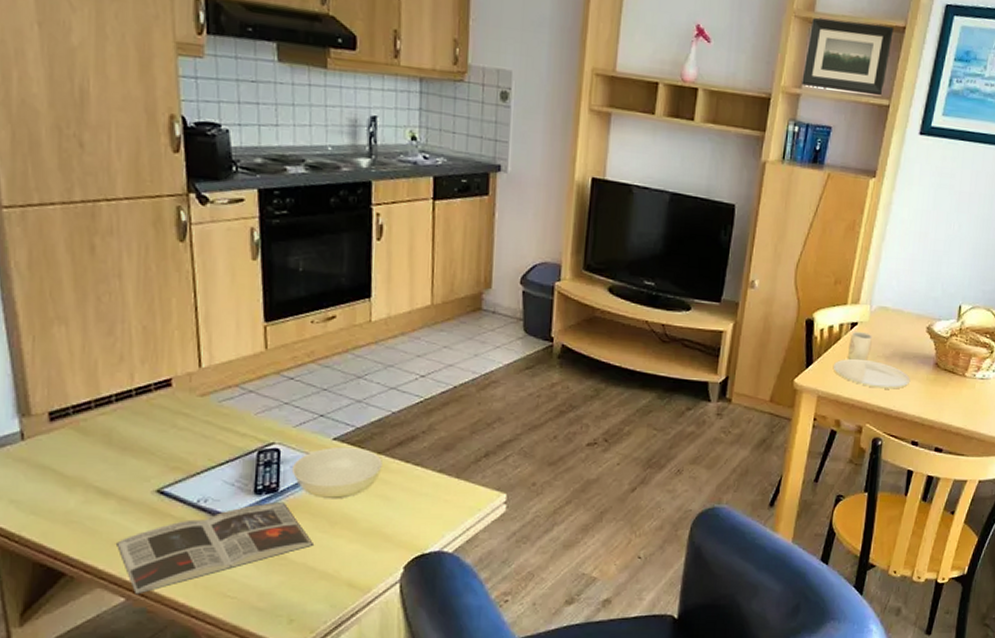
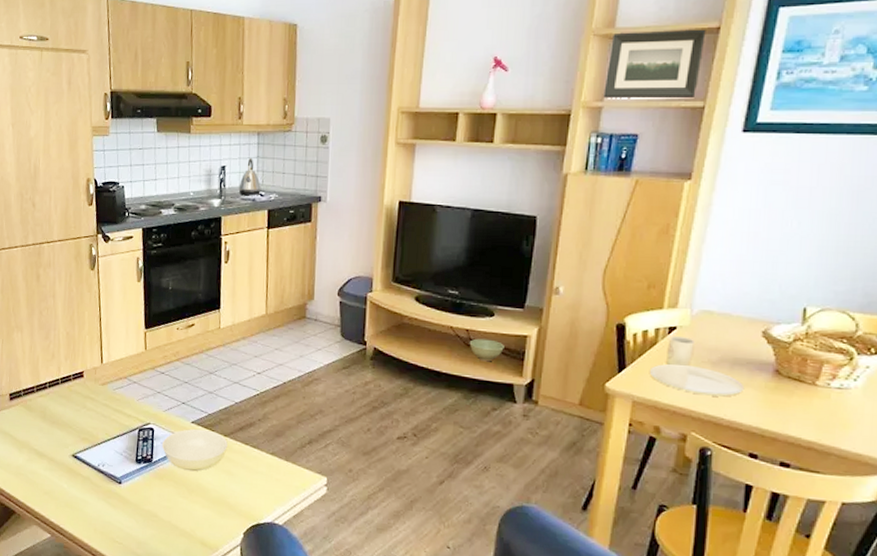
magazine: present [117,502,313,595] -> none [46,470,176,533]
kettle: none [394,110,426,159] -> present [238,158,262,196]
bowl: none [664,334,700,359] -> present [469,338,504,362]

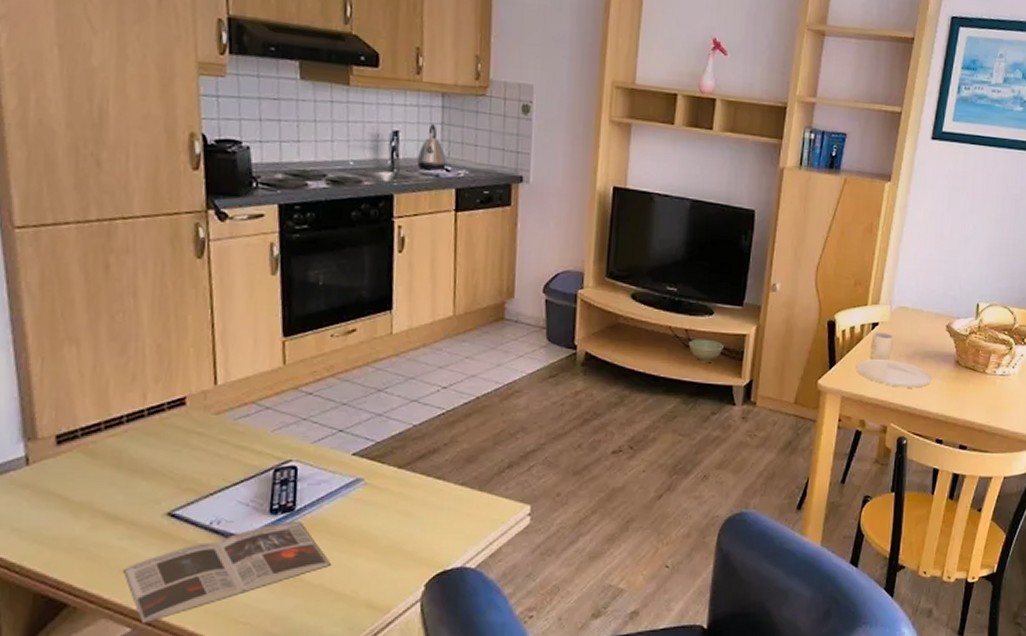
magazine: none [46,470,176,533] -> present [124,522,331,624]
bowl: present [161,428,228,471] -> none [309,462,403,515]
picture frame: present [603,30,706,98] -> none [816,31,903,102]

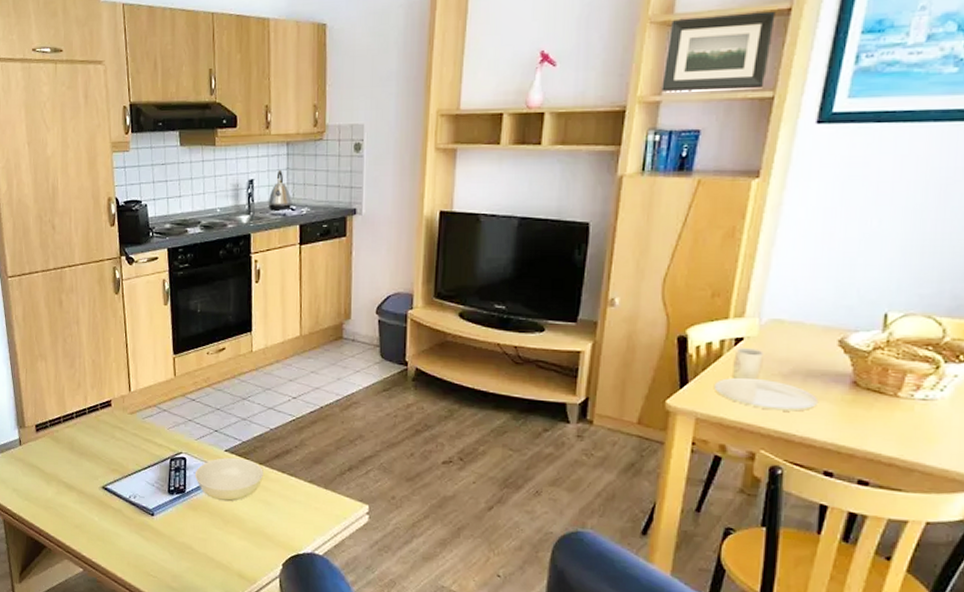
magazine: present [124,522,331,624] -> none [77,501,211,567]
bowl: none [309,462,403,515] -> present [194,457,263,501]
bowl: present [688,339,724,364] -> none [518,356,556,380]
picture frame: none [816,31,903,102] -> present [661,12,776,91]

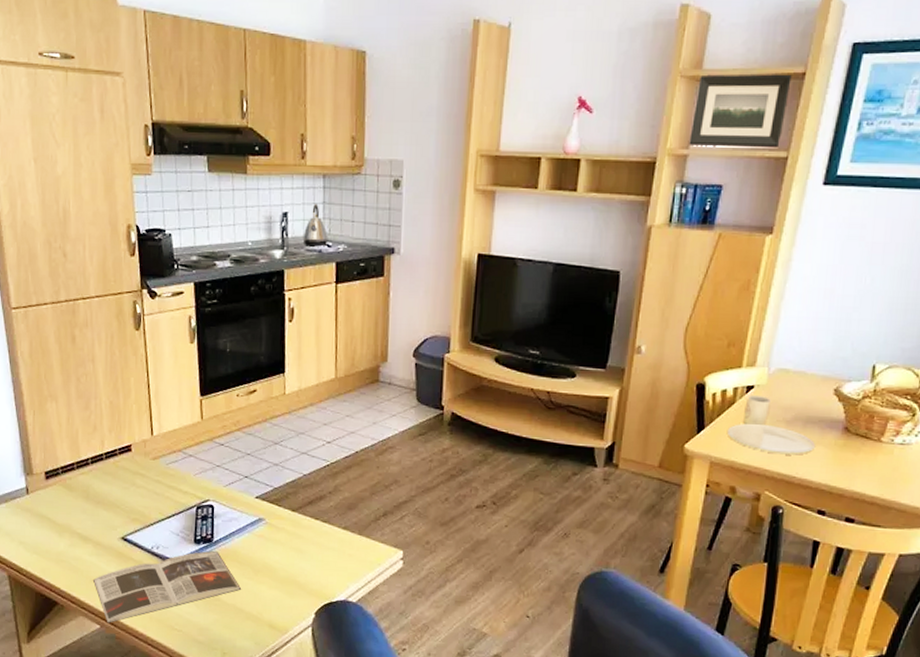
magazine: none [77,501,211,567] -> present [93,551,241,623]
bowl: present [194,457,263,501] -> none [223,504,296,550]

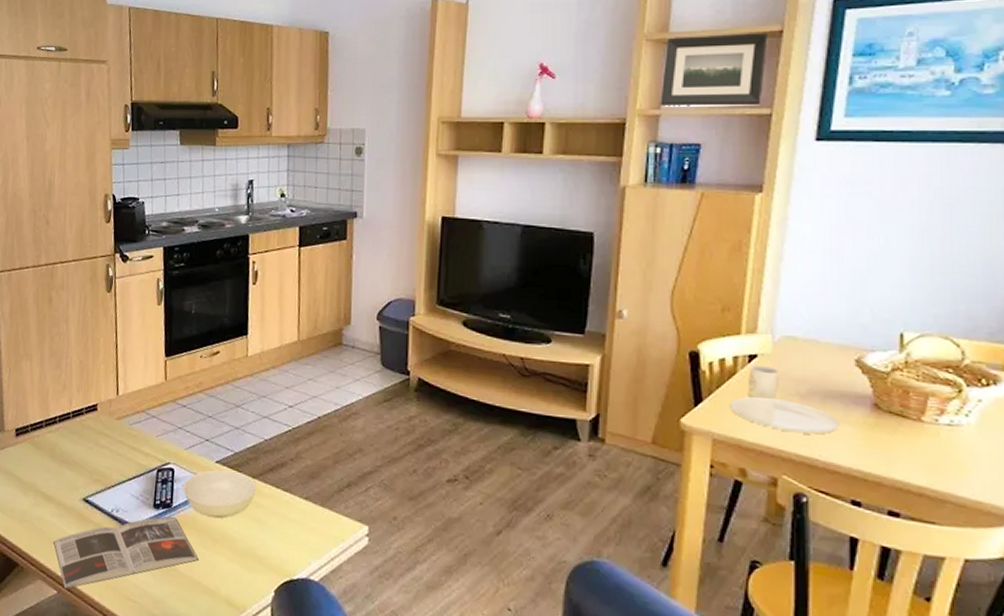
bowl: none [223,504,296,550] -> present [182,469,256,518]
kettle: present [302,204,329,247] -> none [267,172,293,212]

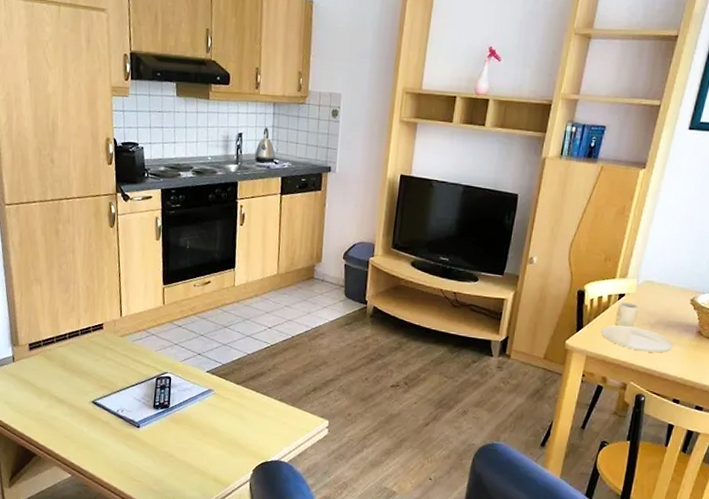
magazine: present [53,517,198,589] -> none [67,415,191,473]
bowl: present [182,469,256,518] -> none [178,377,240,416]
kettle: none [267,172,293,212] -> present [254,127,276,164]
picture frame: present [660,34,768,105] -> none [579,34,667,96]

